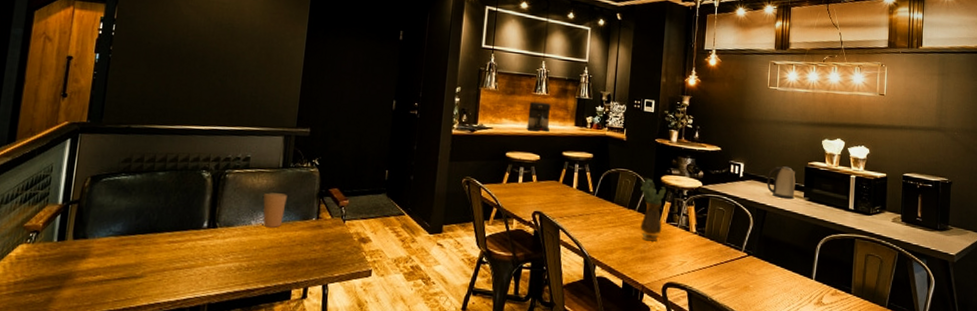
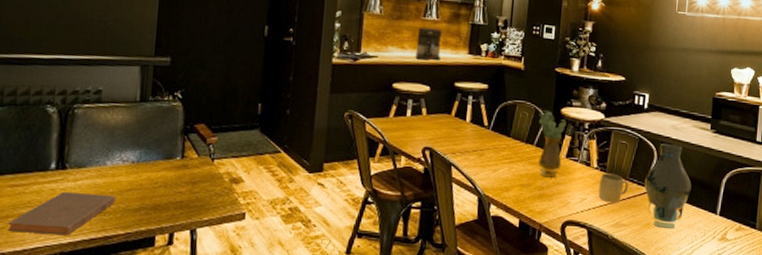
book: none [164,248,259,288] -> present [8,191,116,236]
cup: present [263,193,287,228] -> none [118,129,147,168]
mug: none [697,237,727,267] -> present [598,173,629,204]
vase: none [741,210,787,293] -> present [644,144,692,230]
kettle: present [766,166,796,199] -> none [672,97,703,131]

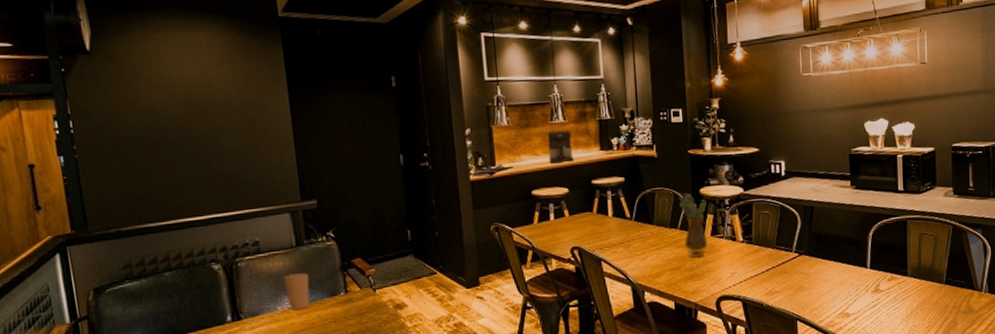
cup: none [118,129,147,168] -> present [282,273,310,310]
mug: present [598,173,629,204] -> none [747,244,777,274]
vase: present [644,144,692,230] -> none [791,206,839,290]

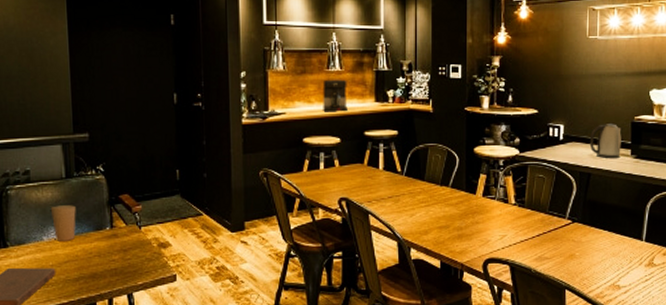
vase: present [678,191,708,258] -> none [451,149,480,218]
kettle: none [810,157,841,191] -> present [589,124,622,158]

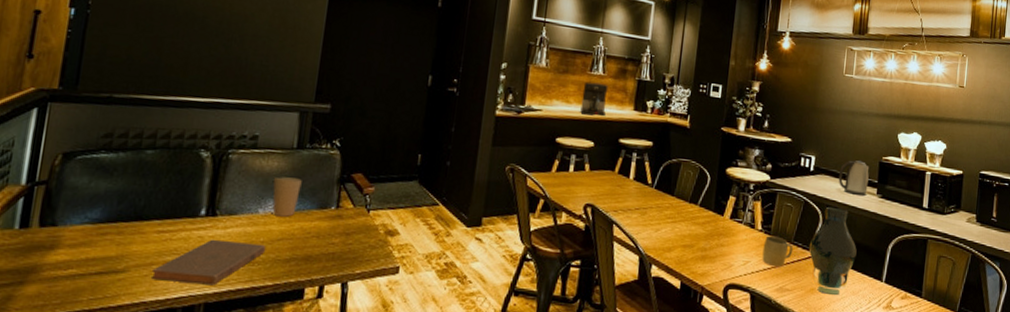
mug: none [518,208,549,238] -> present [762,235,794,268]
vase: none [565,174,614,259] -> present [809,207,857,296]

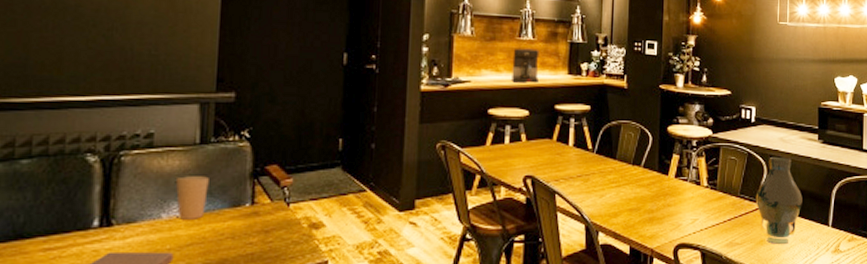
mug: present [762,235,794,268] -> none [710,191,741,222]
kettle: present [838,160,870,196] -> none [779,108,809,142]

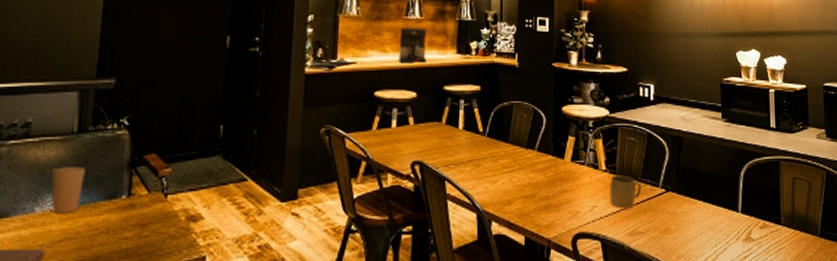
mug: none [710,191,741,222] -> present [610,175,642,209]
vase: present [755,158,802,245] -> none [658,138,708,234]

